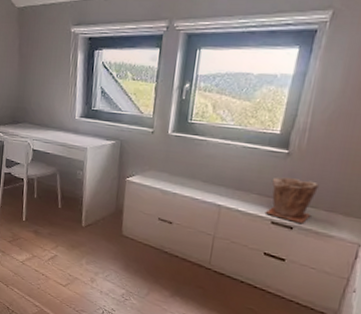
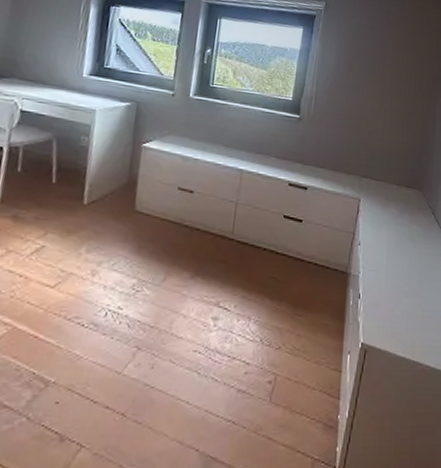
plant pot: present [264,176,319,223] -> none [282,140,325,183]

